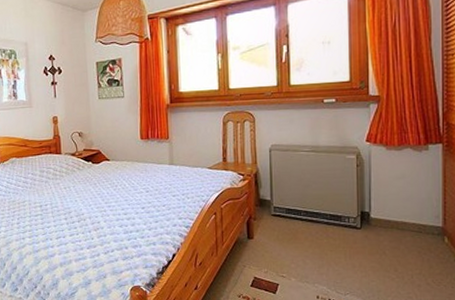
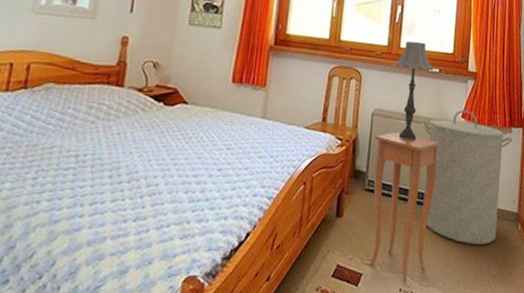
side table: none [275,162,346,292] -> present [370,131,441,284]
table lamp: none [286,76,329,169] -> present [394,41,434,141]
laundry hamper: none [322,133,430,258] -> present [422,109,512,245]

